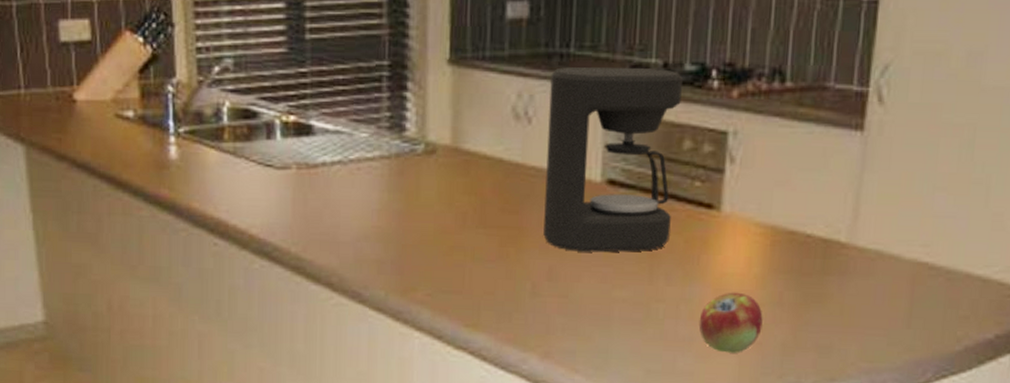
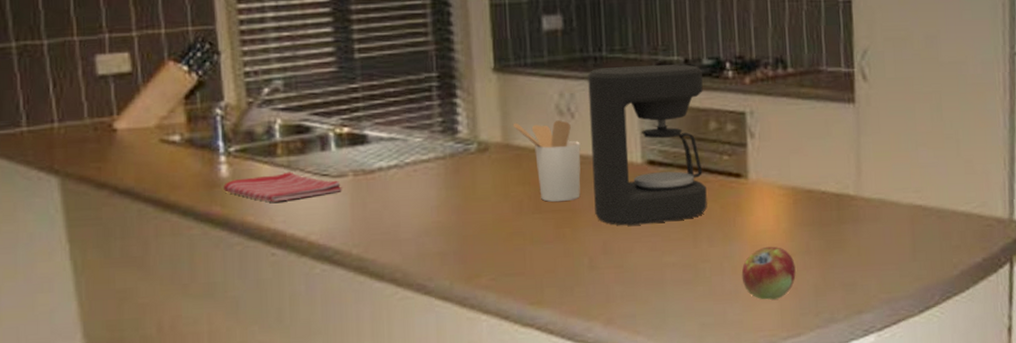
dish towel: none [172,159,285,190] -> present [223,171,342,202]
utensil holder: none [464,124,535,218] -> present [512,120,581,202]

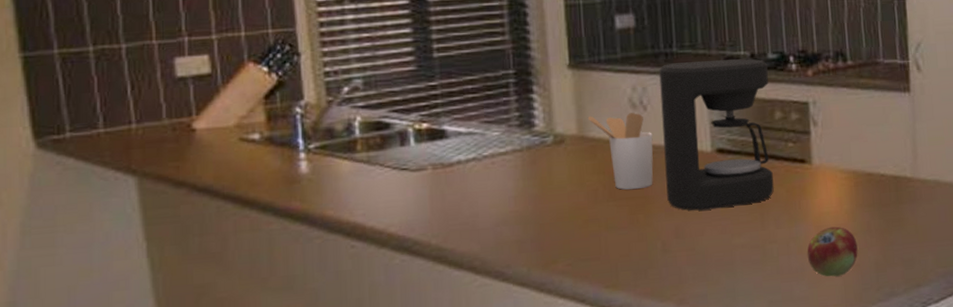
dish towel: present [223,171,342,202] -> none [303,166,421,197]

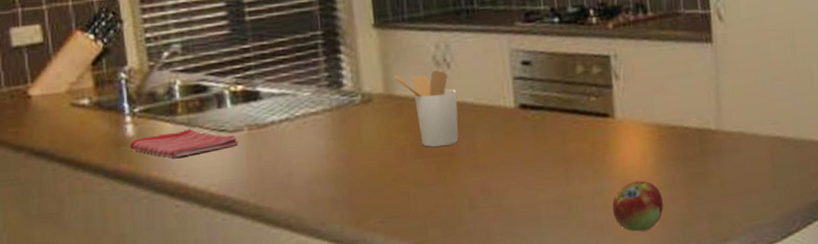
dish towel: none [303,166,421,197] -> present [130,128,239,158]
coffee maker: present [659,59,774,211] -> none [461,13,578,167]

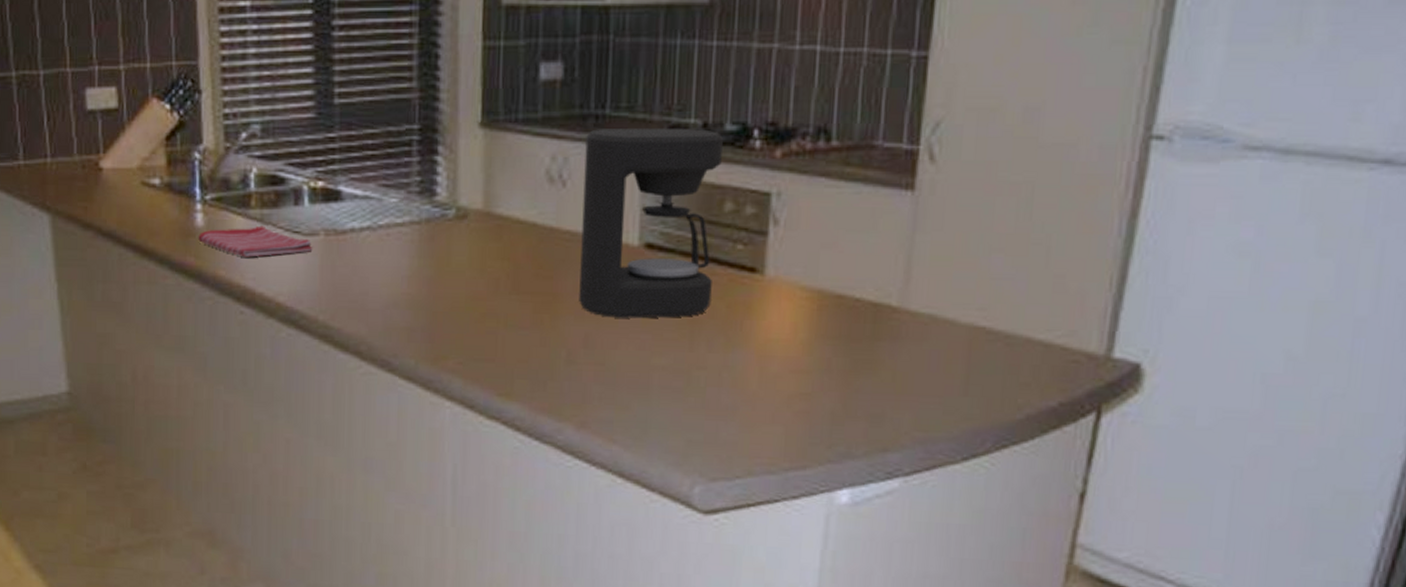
utensil holder: present [393,70,459,147] -> none [496,188,570,284]
coffee maker: none [461,13,578,167] -> present [579,127,723,319]
fruit: present [612,180,664,232] -> none [742,358,810,423]

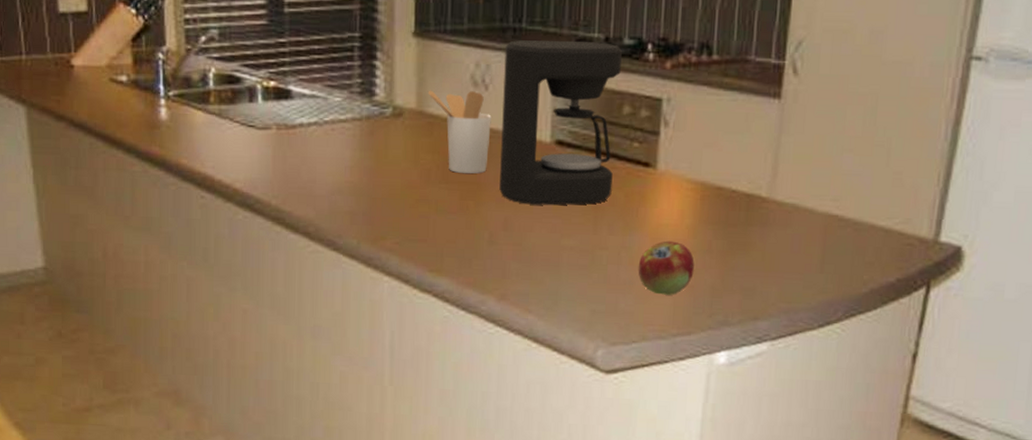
dish towel: present [198,225,313,258] -> none [162,120,266,148]
utensil holder: none [496,188,570,284] -> present [427,90,492,175]
fruit: none [742,358,810,423] -> present [638,240,694,295]

